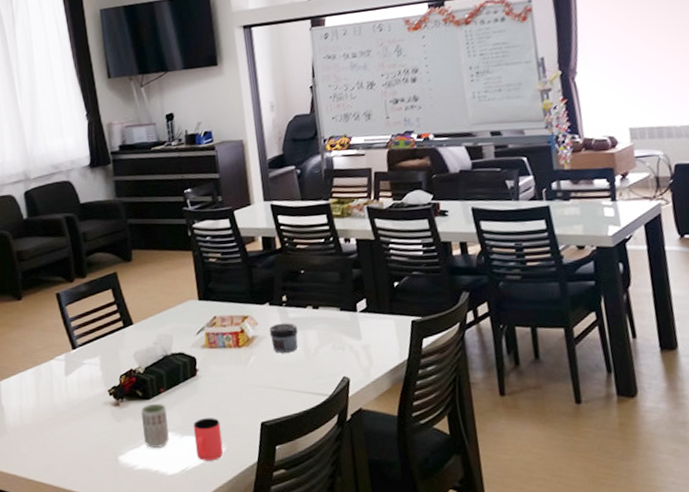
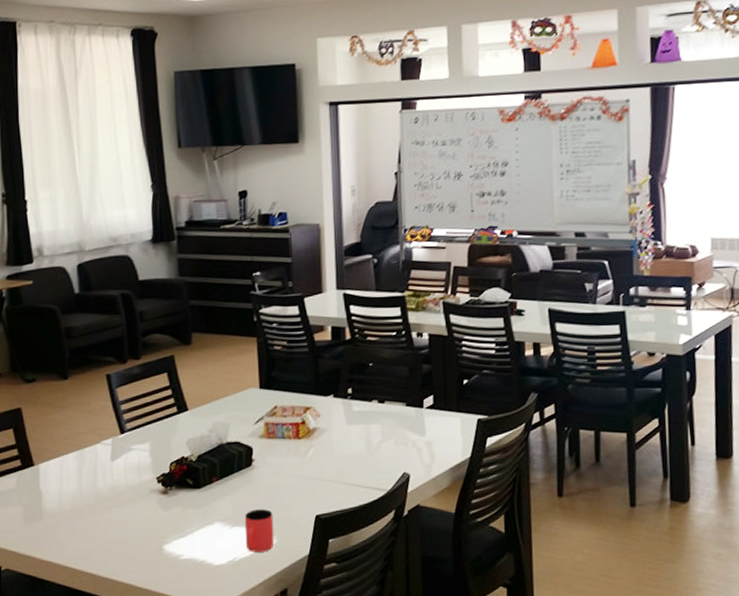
cup: present [141,403,169,448] -> none [191,492,218,538]
jar: present [269,323,298,353] -> none [331,416,361,446]

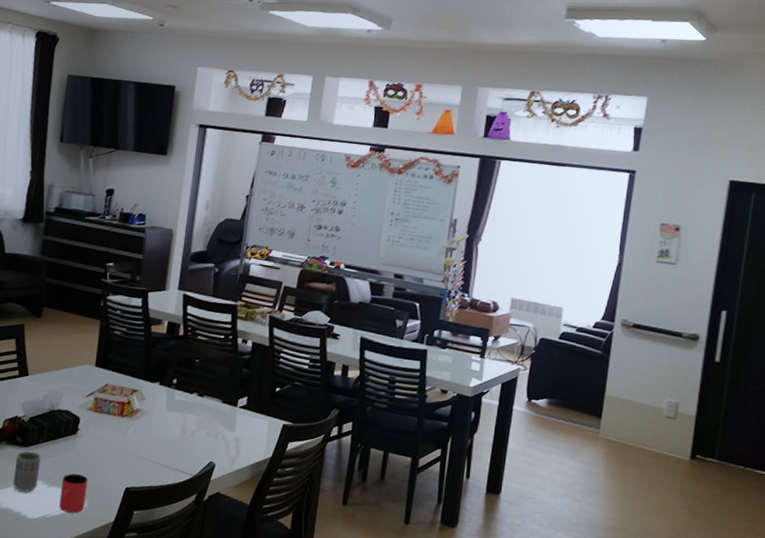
cup: none [191,492,218,538] -> present [13,451,41,493]

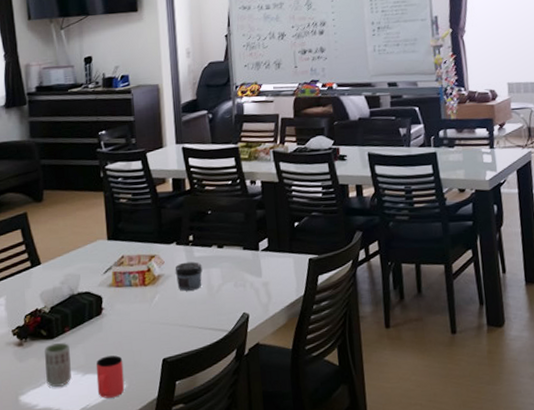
jar: none [153,402,180,431] -> present [175,261,202,291]

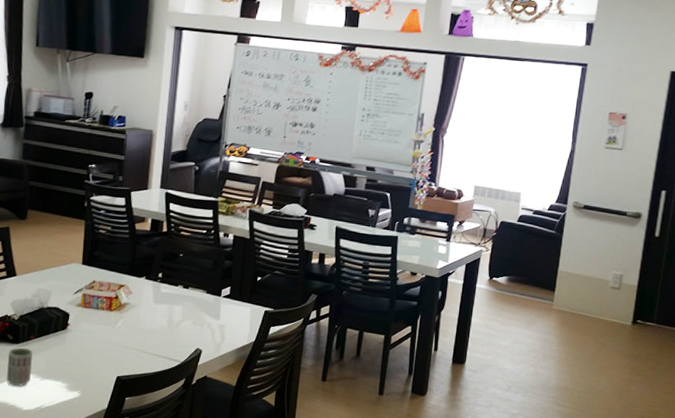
cup: present [96,355,125,398] -> none [52,366,80,403]
jar: present [175,261,202,291] -> none [140,295,166,322]

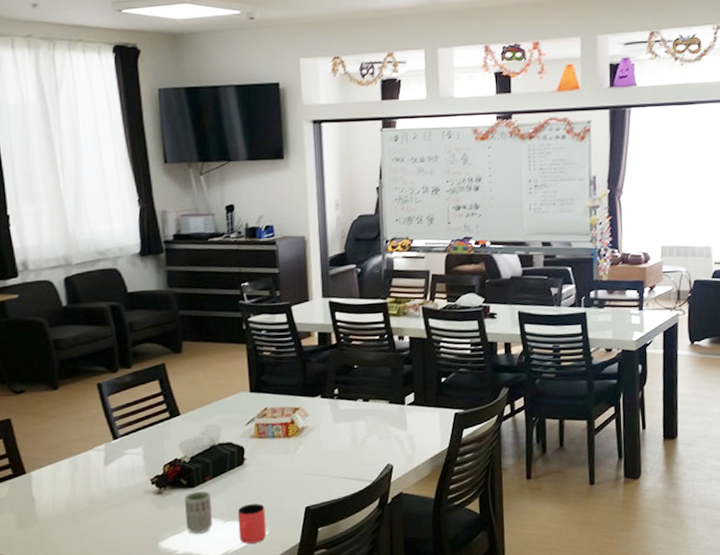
cup: none [52,366,80,403] -> present [237,504,267,544]

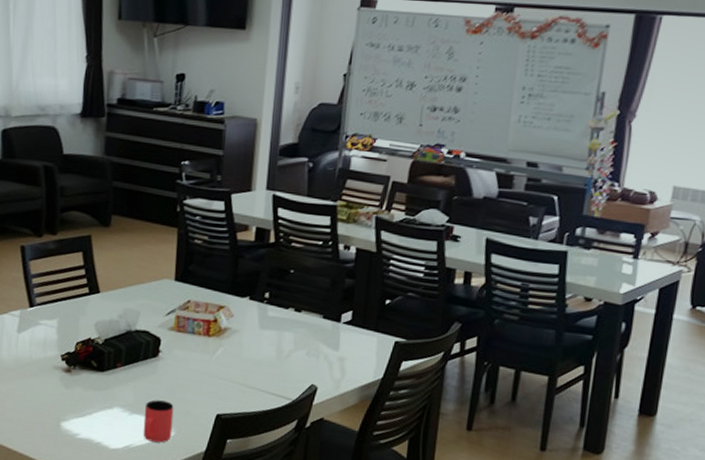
cup: present [185,491,213,533] -> none [91,376,120,421]

